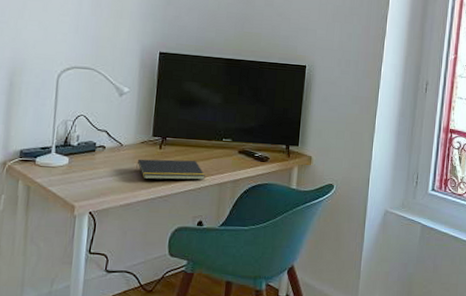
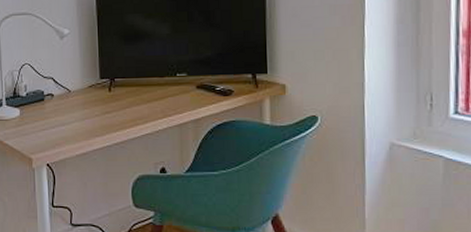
notepad: present [136,159,205,180] -> none [87,102,162,126]

